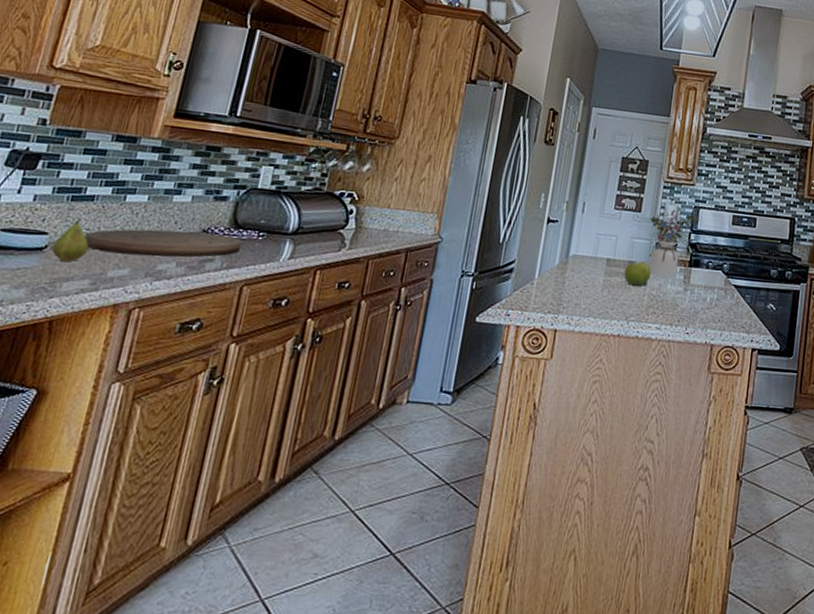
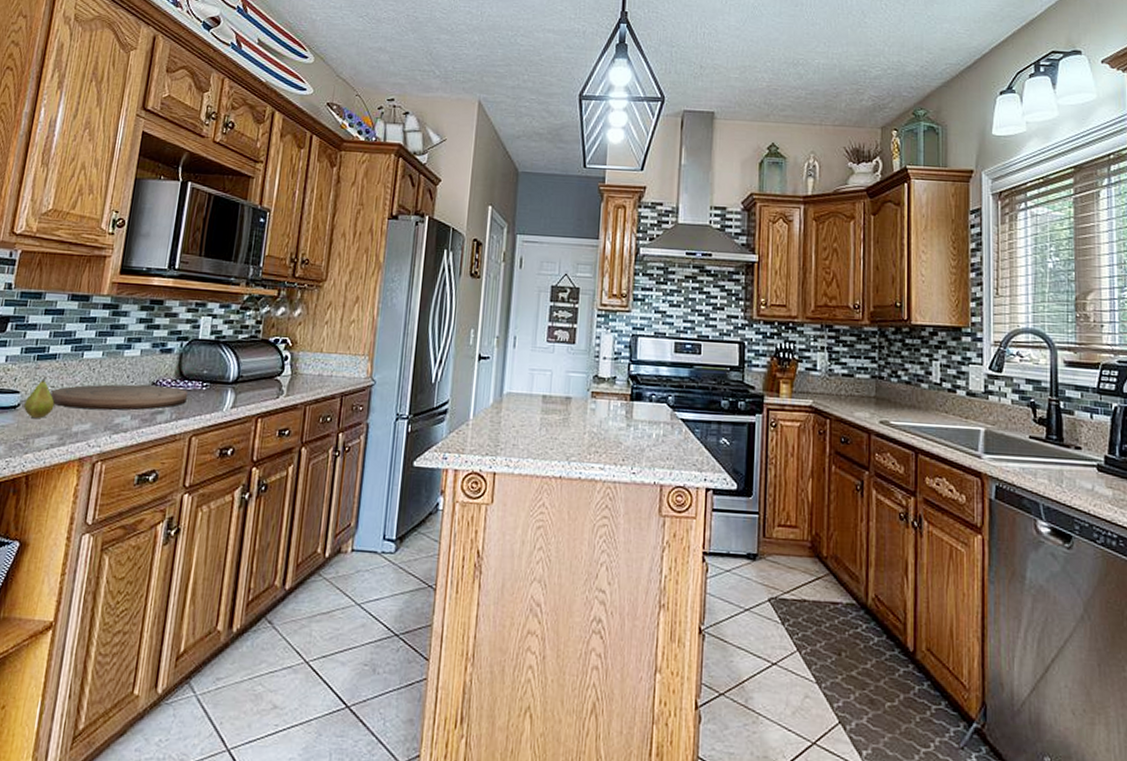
fruit: present [623,260,652,287] -> none [561,396,591,424]
bouquet: present [648,202,700,281] -> none [586,331,639,418]

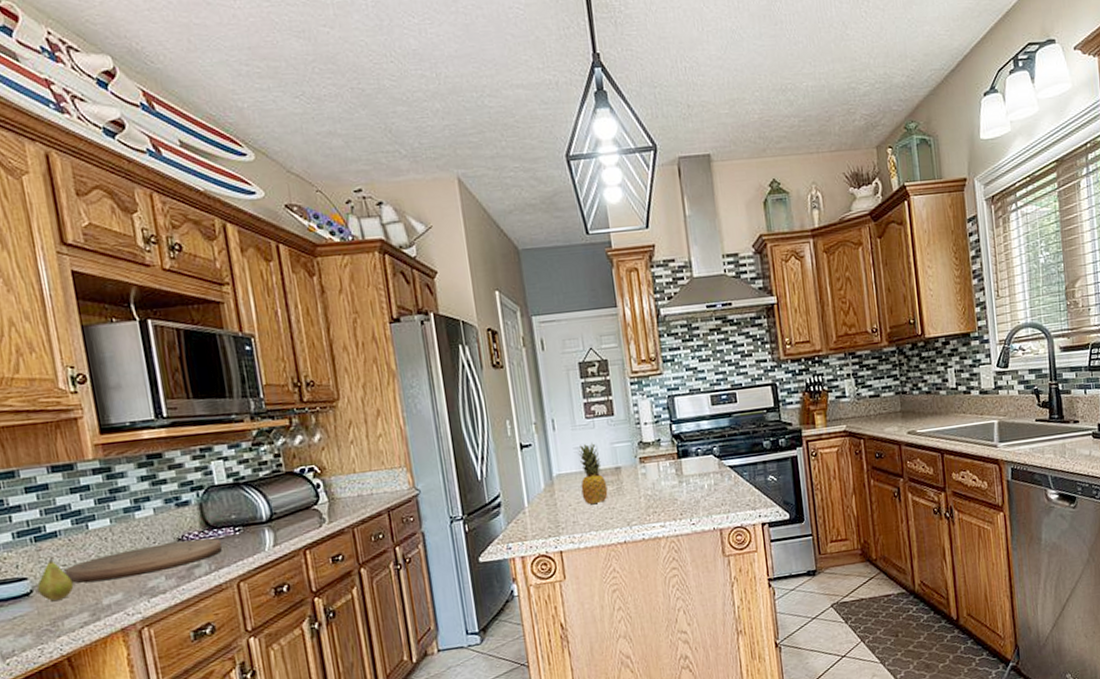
fruit: none [527,366,554,431] -> present [577,442,608,505]

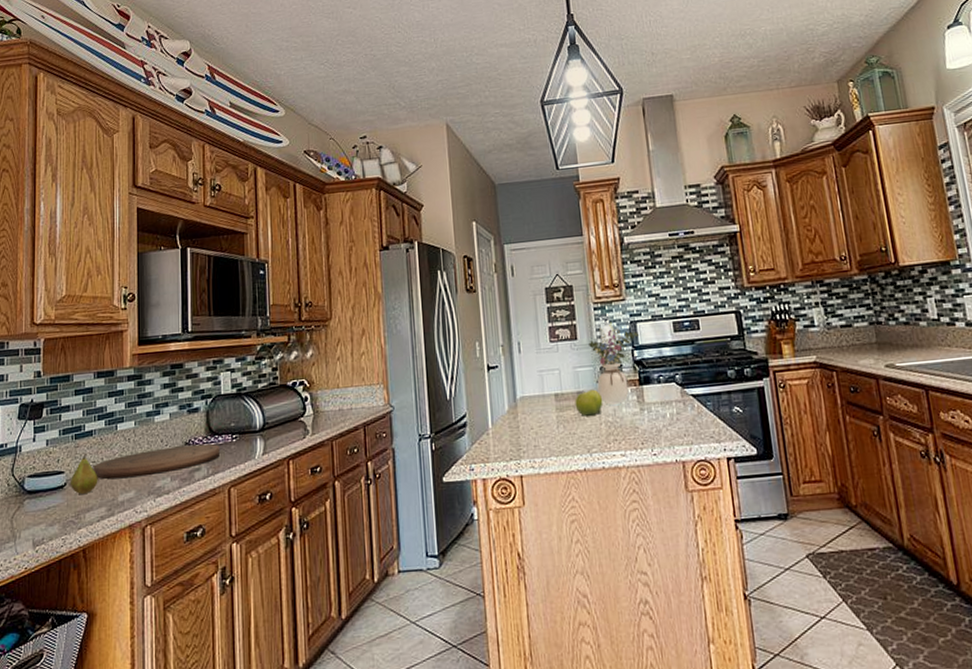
fruit: present [577,442,608,505] -> none [541,366,569,430]
fruit: none [613,464,642,491] -> present [575,389,603,416]
bouquet: none [626,396,678,480] -> present [588,322,640,406]

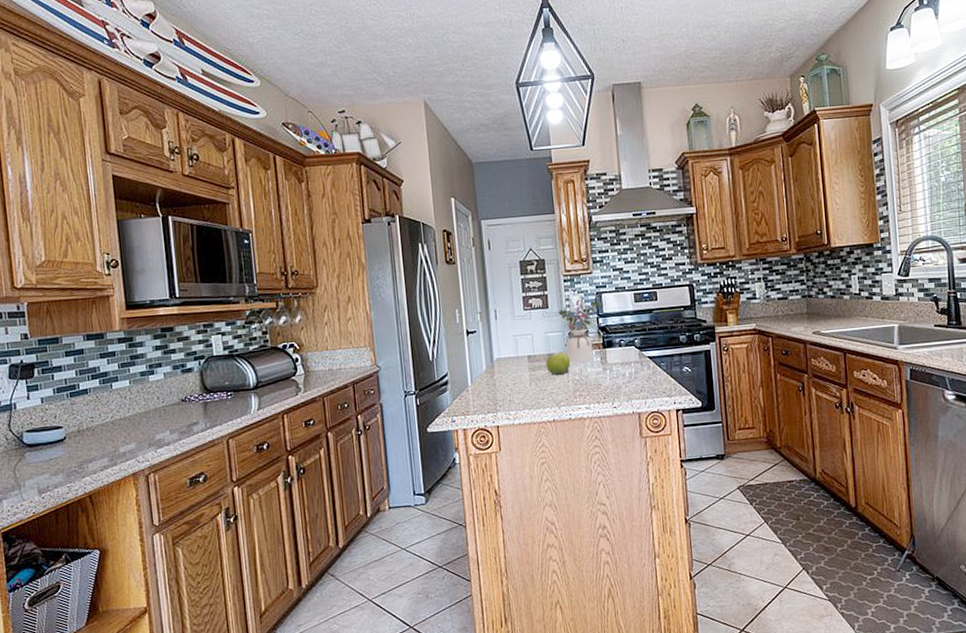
fruit: present [71,452,98,494] -> none [70,409,98,447]
cutting board: present [93,444,220,479] -> none [91,401,216,433]

